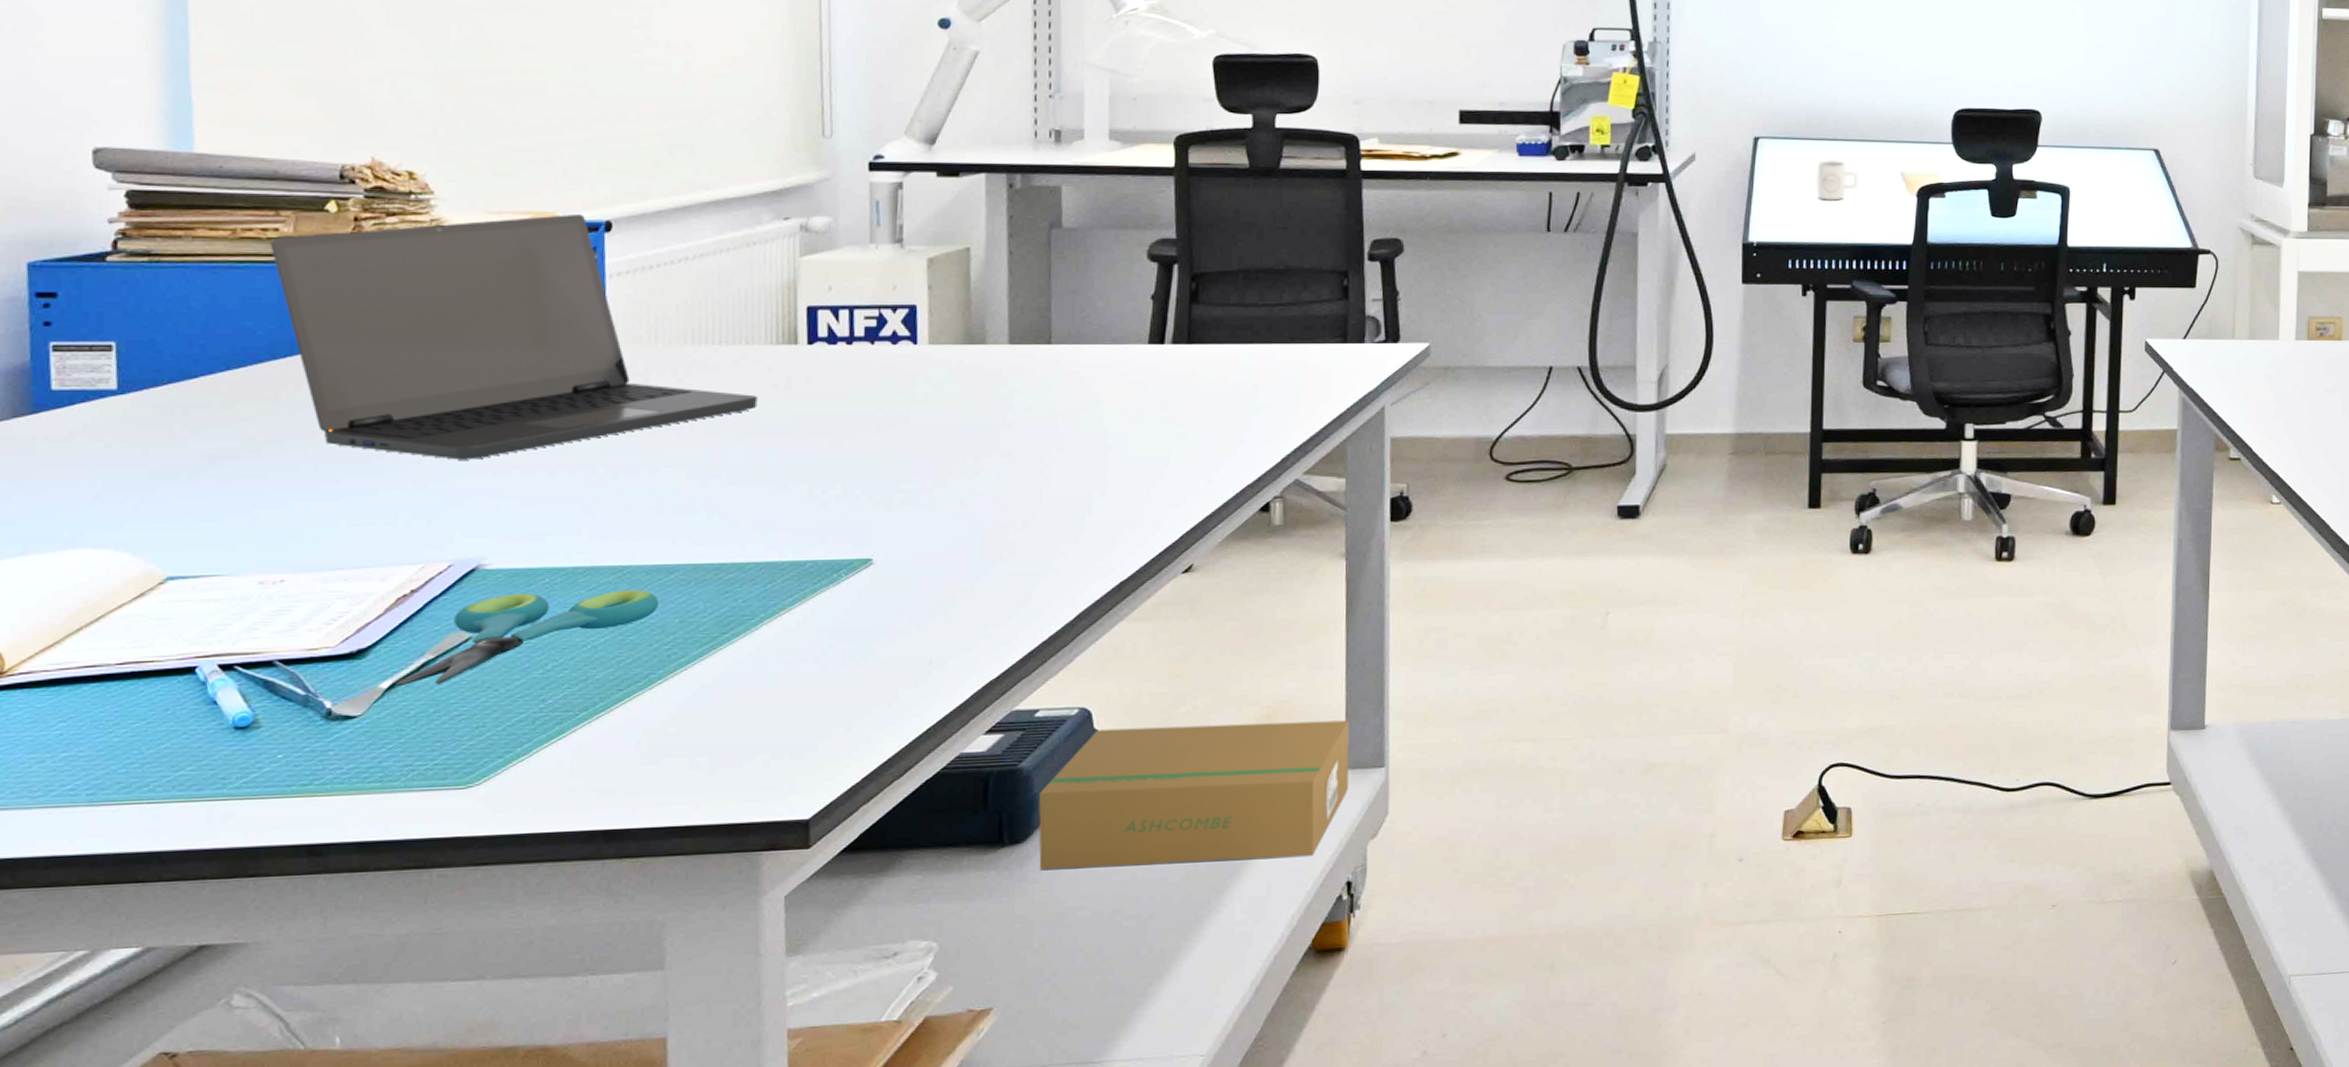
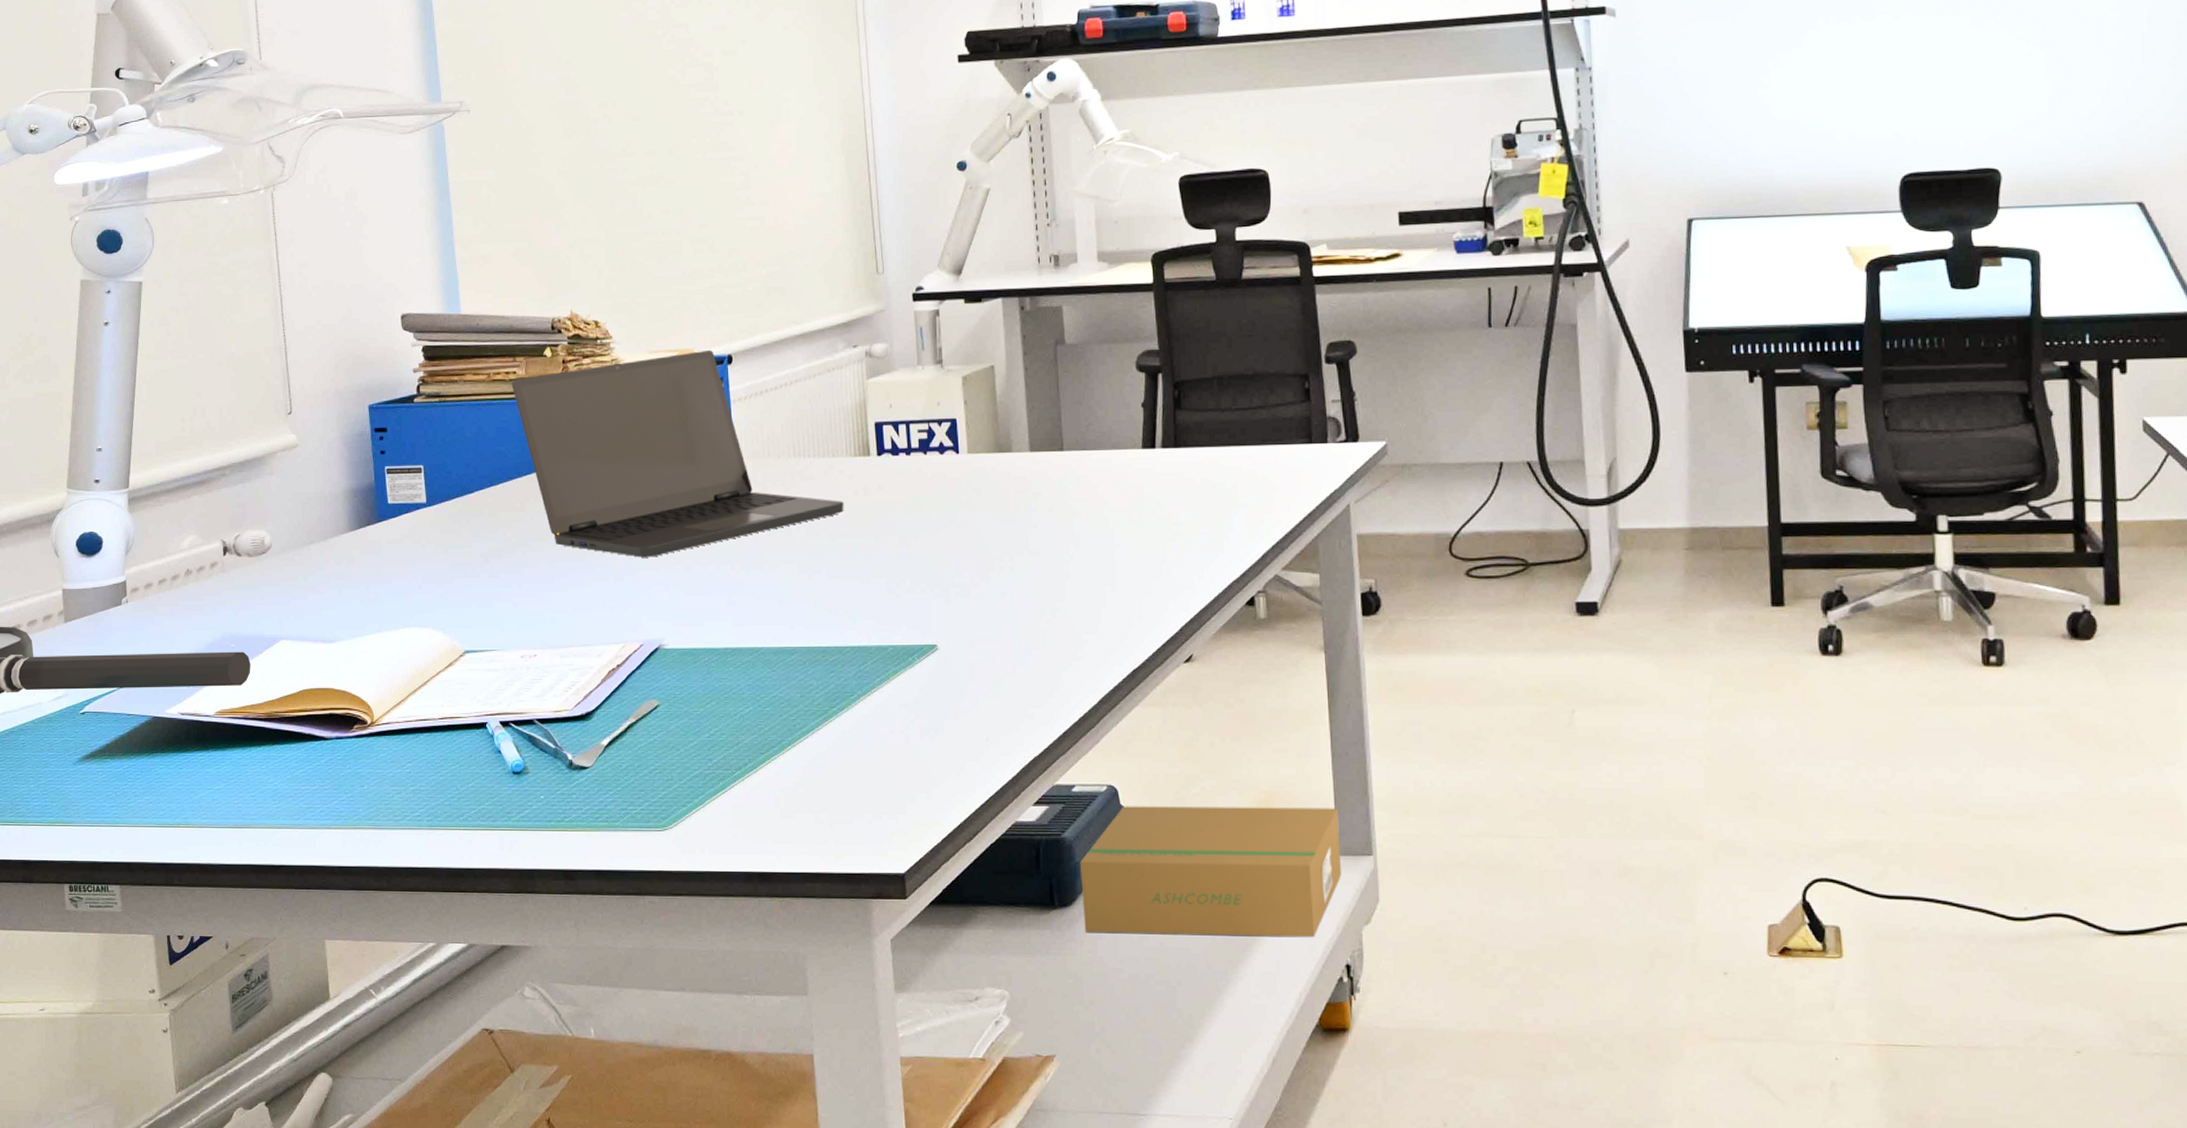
scissors: present [395,589,660,687] -> none [611,668,785,744]
mug: present [1816,159,1859,201] -> none [1755,237,1801,281]

